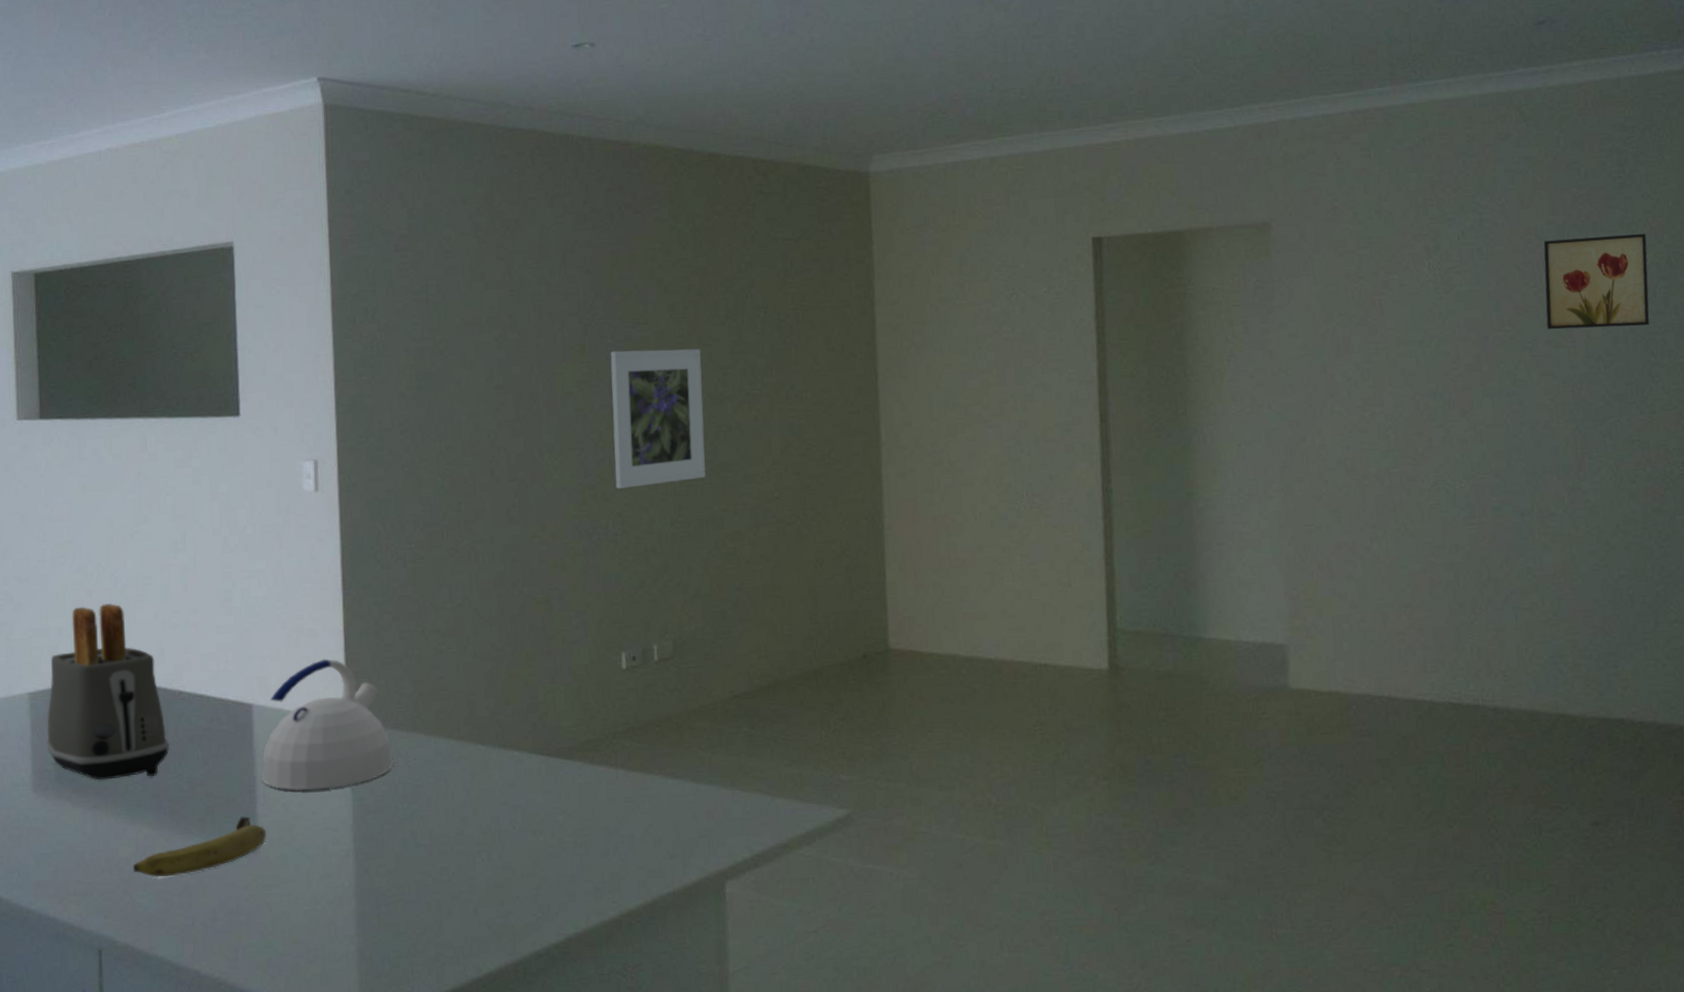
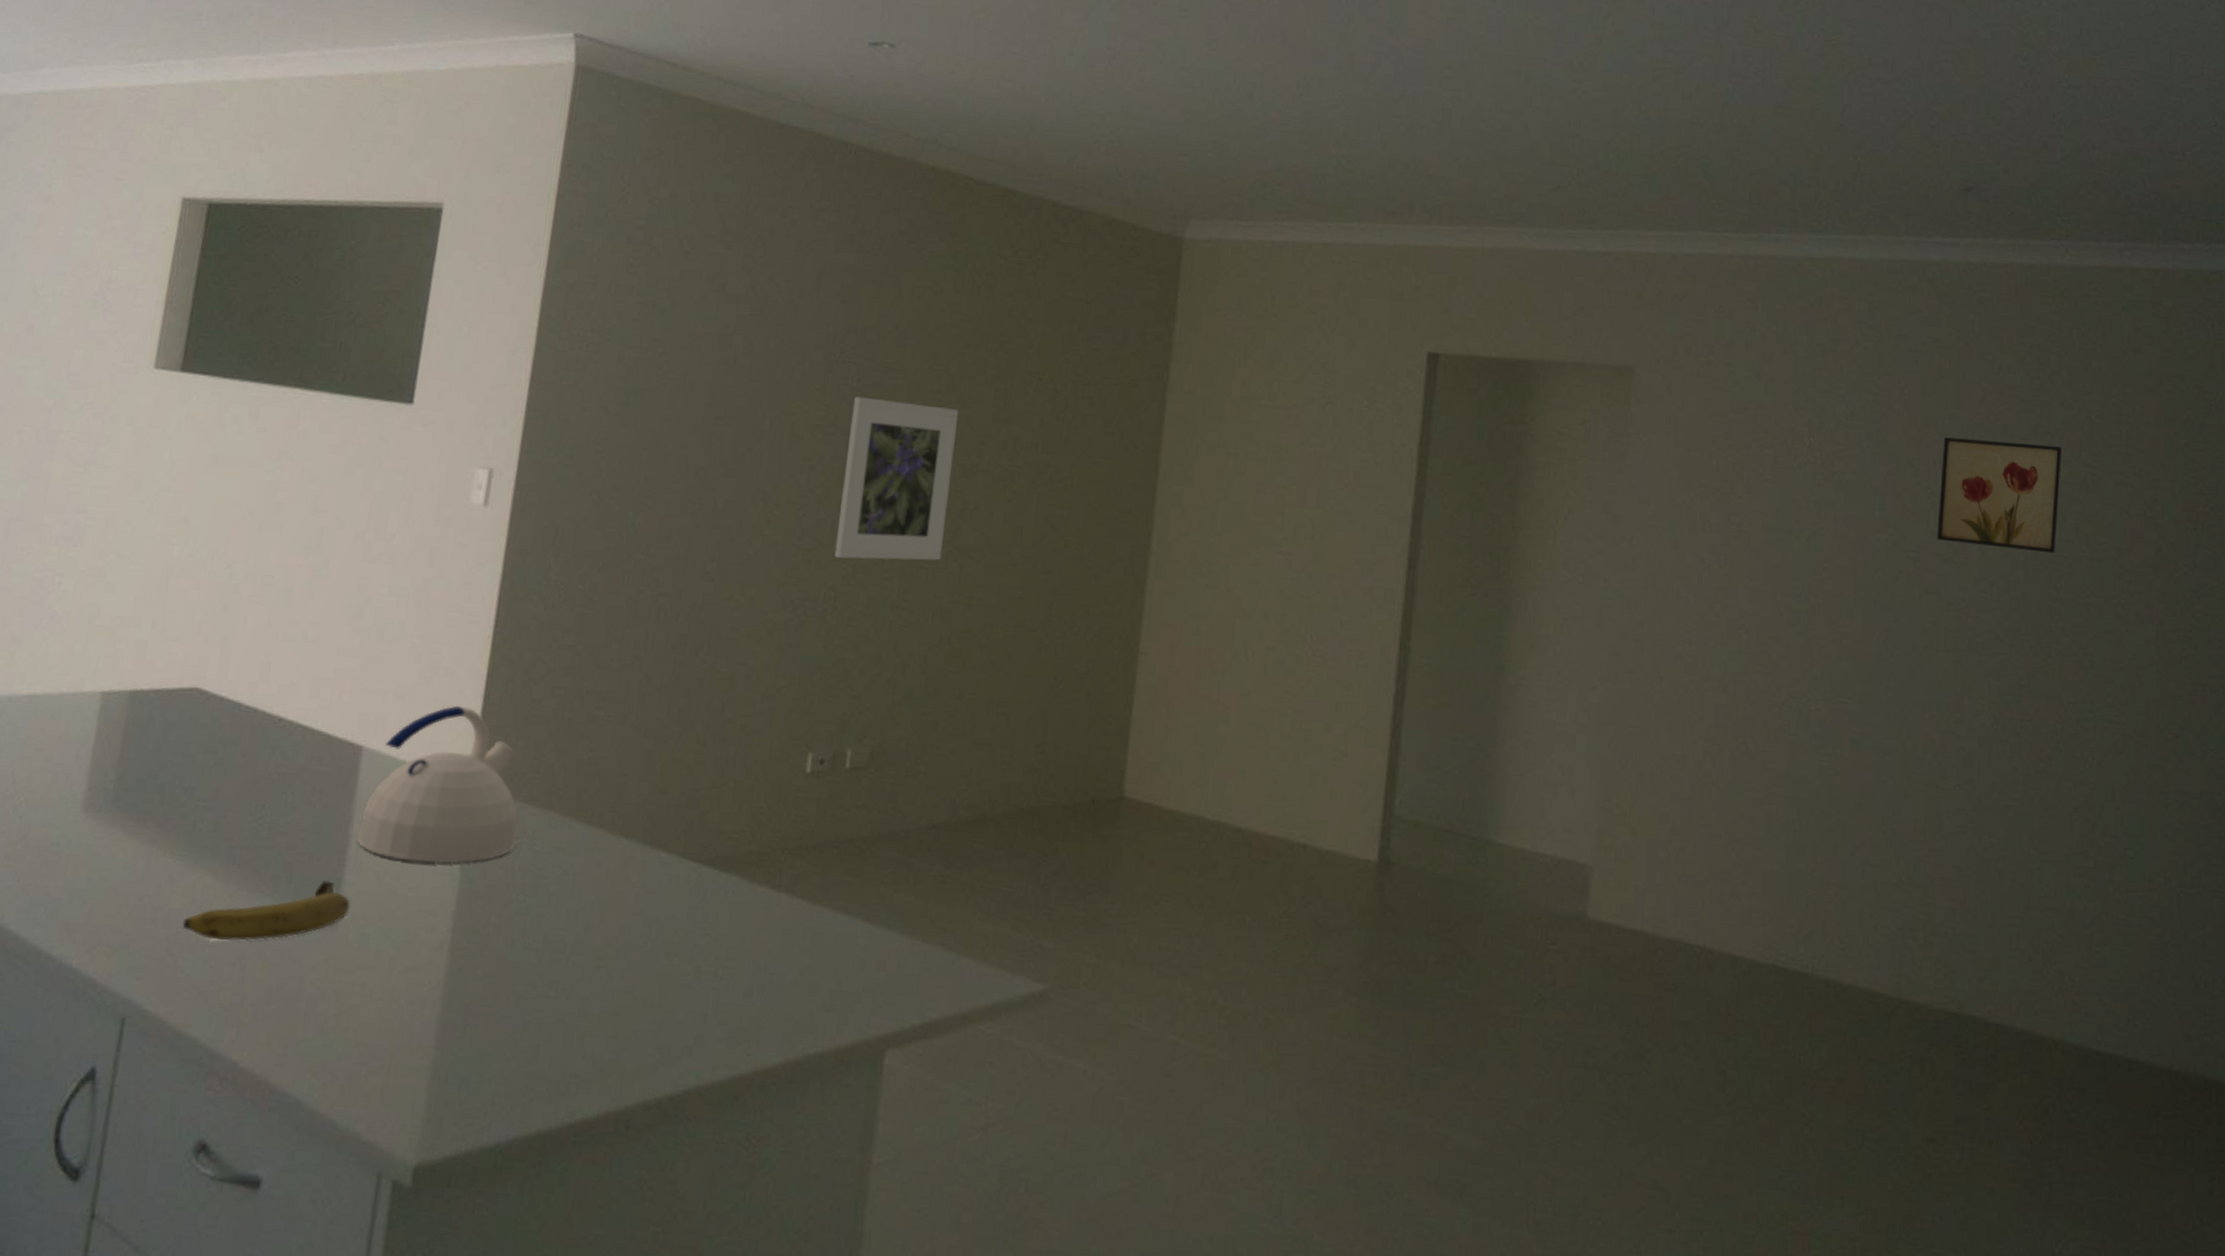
toaster: present [45,602,170,780] -> none [109,598,258,816]

